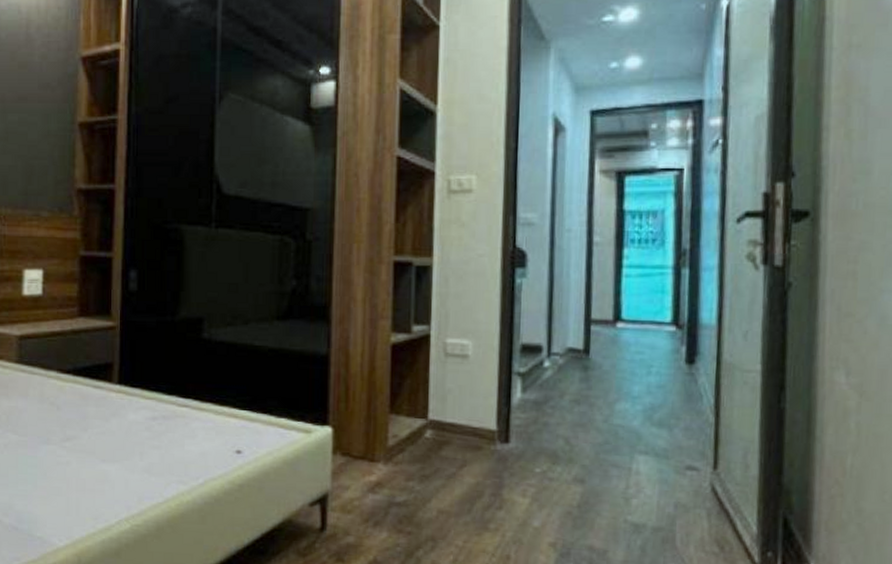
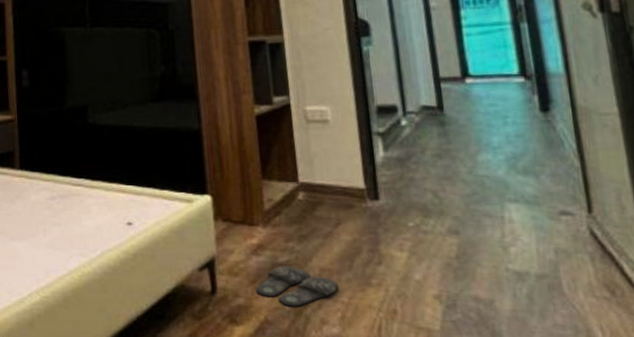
slippers: none [368,505,455,548] -> present [256,266,339,307]

